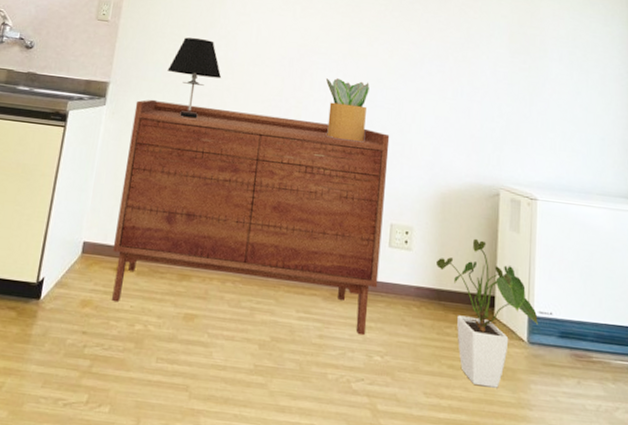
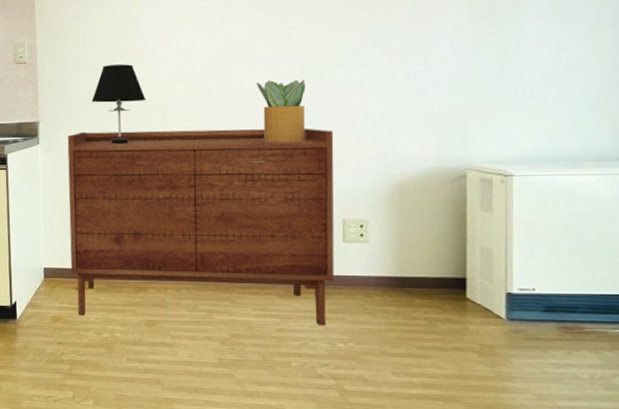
house plant: present [436,238,538,388] -> none [397,223,518,364]

